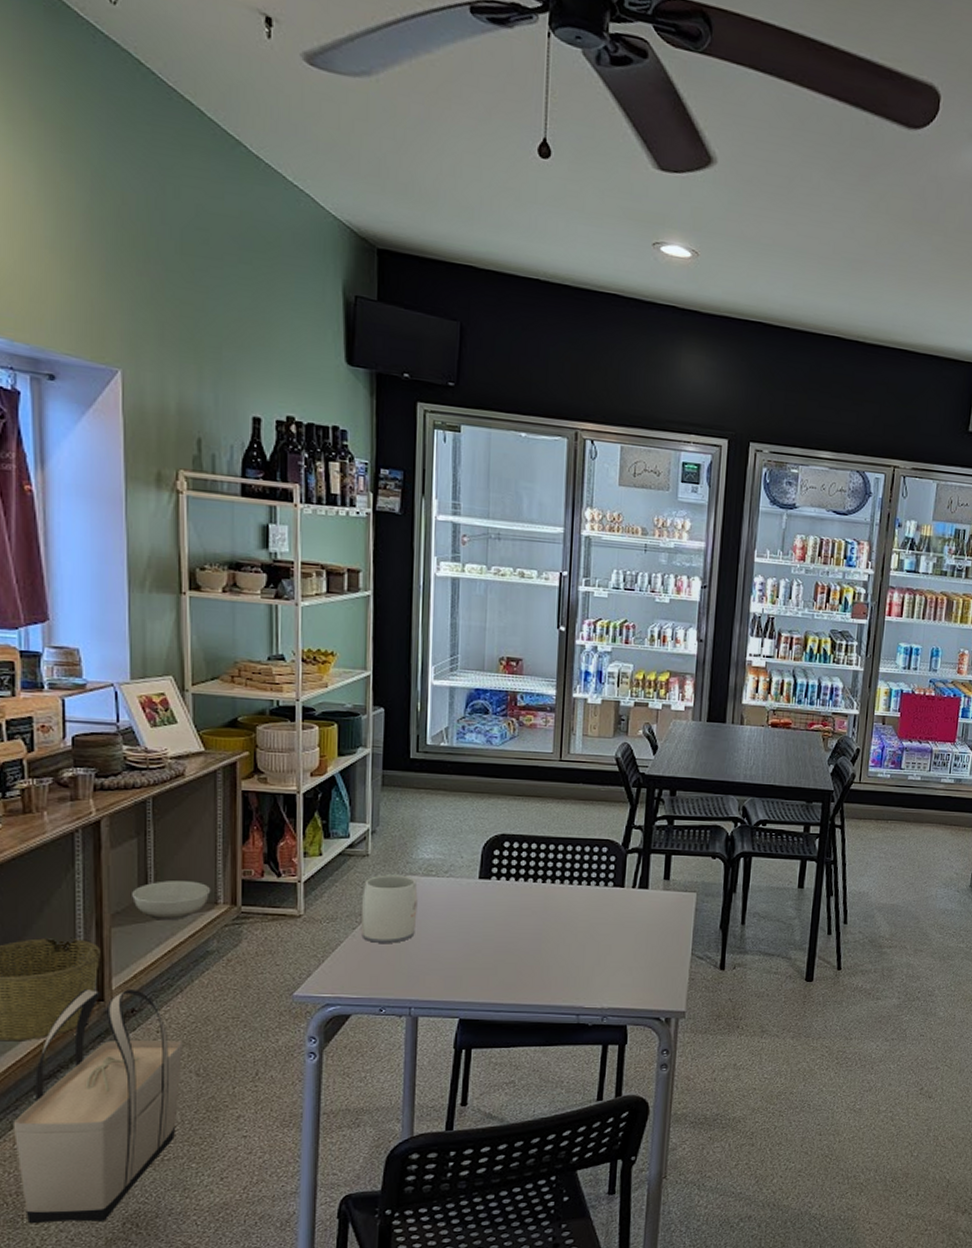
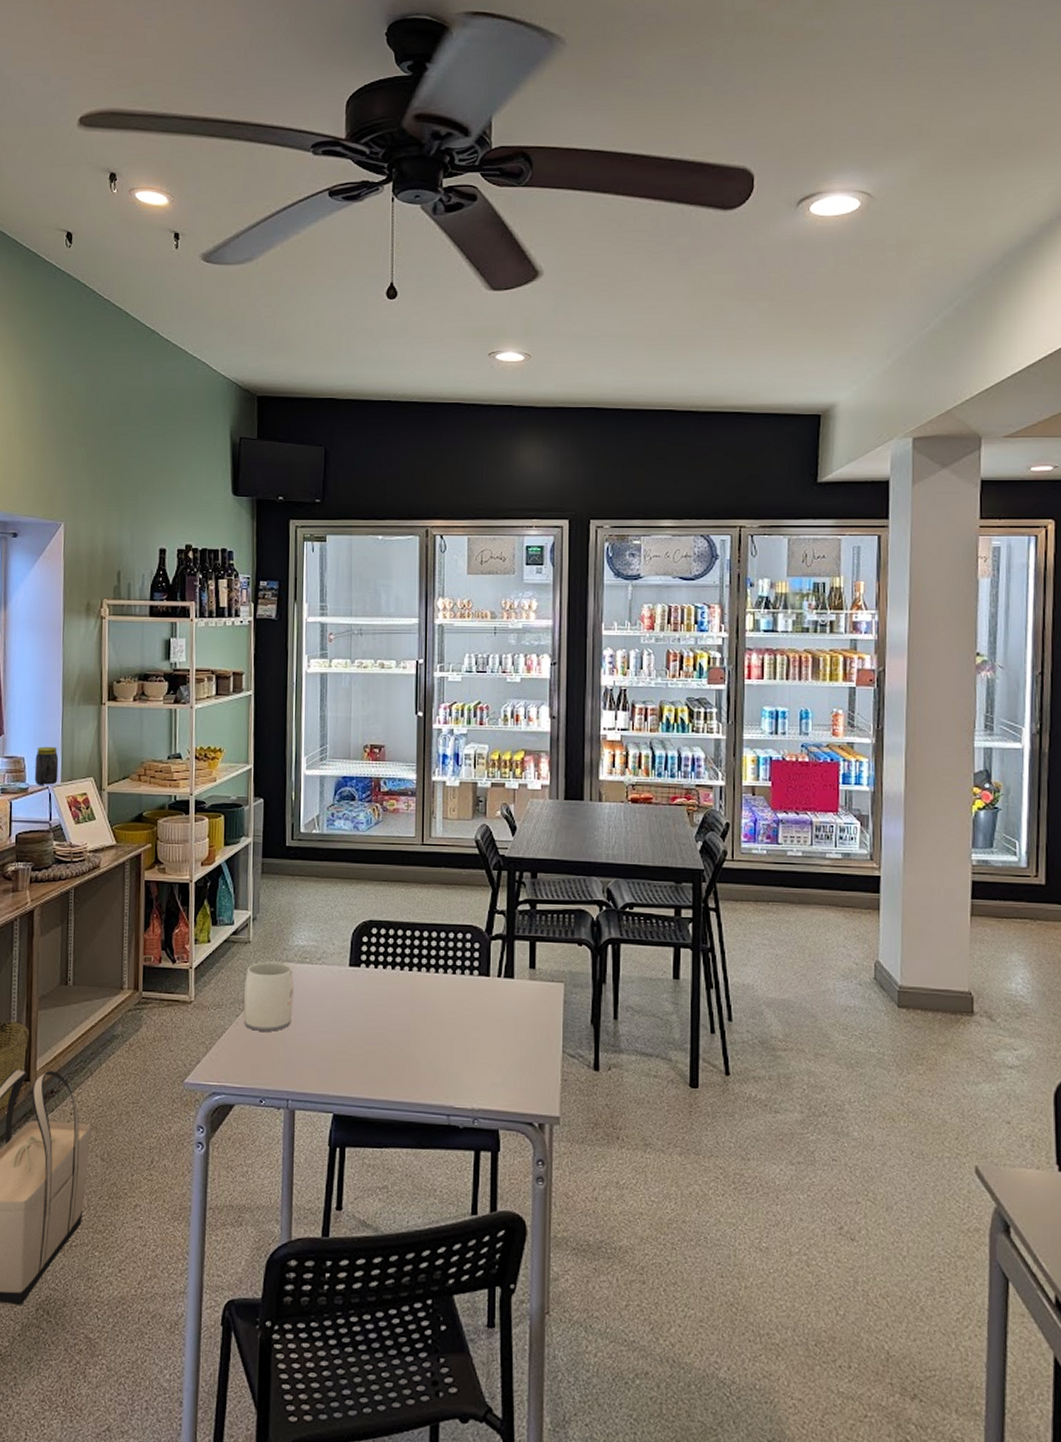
jar: none [94,637,126,682] -> present [34,746,59,785]
bowl: present [132,881,211,921] -> none [55,966,118,1005]

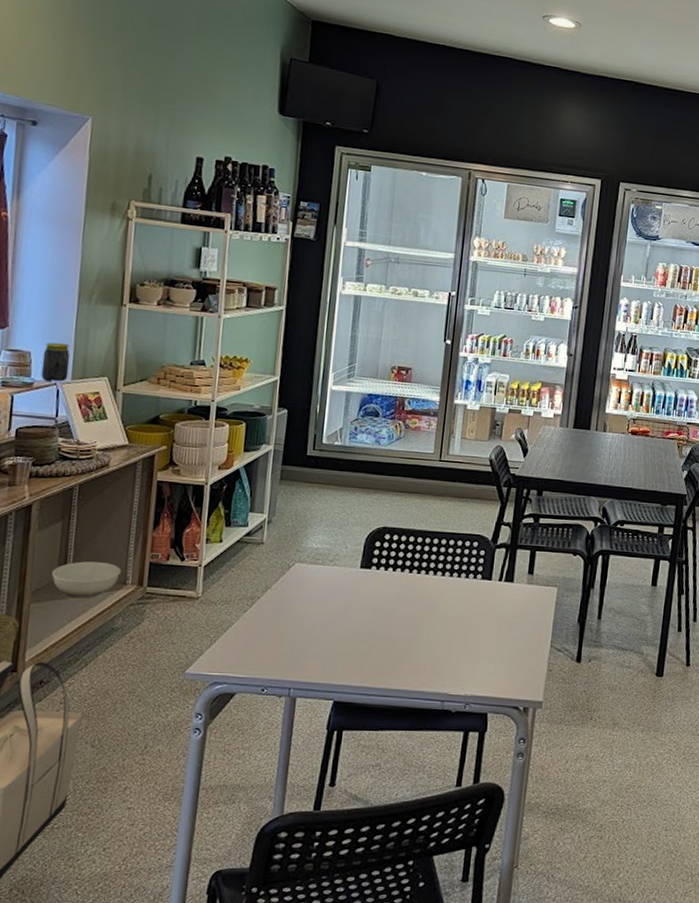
bowl: none [55,966,118,1005] -> present [52,561,122,599]
mug: present [243,961,294,1031] -> none [251,561,305,626]

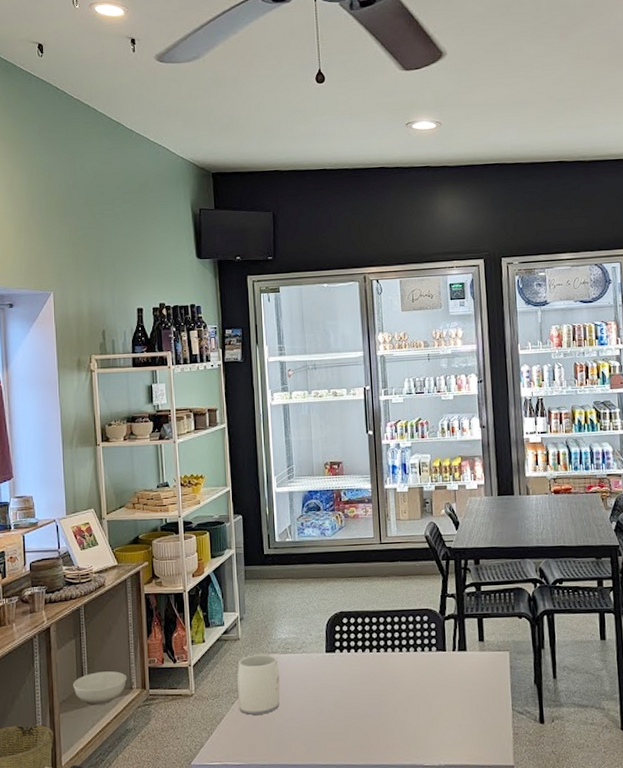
jar: present [41,342,70,382] -> none [42,485,63,519]
mug: none [251,561,305,626] -> present [236,654,280,715]

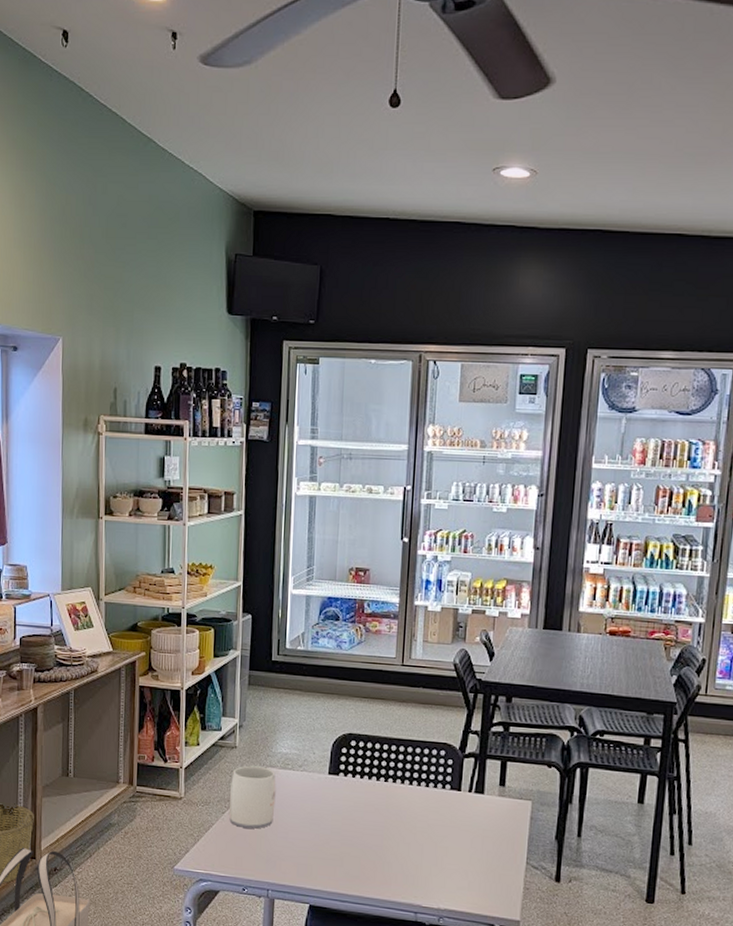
bowl: present [73,671,127,706] -> none [58,760,115,795]

